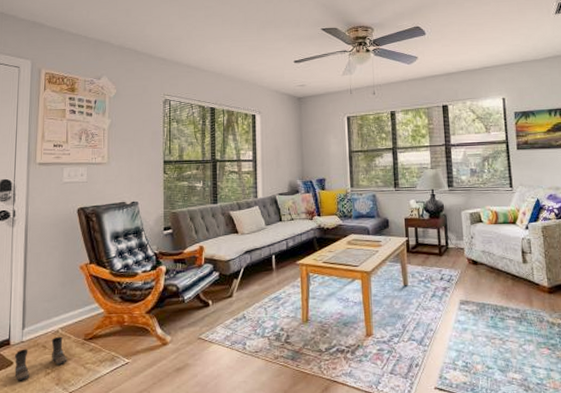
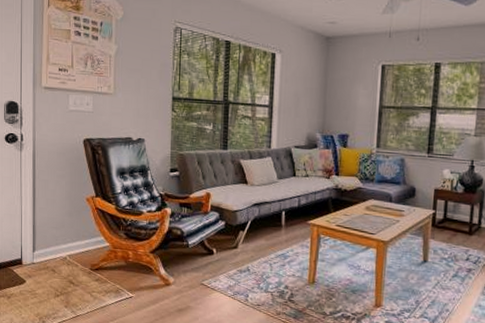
boots: present [14,336,67,381] -> none [26,263,75,299]

